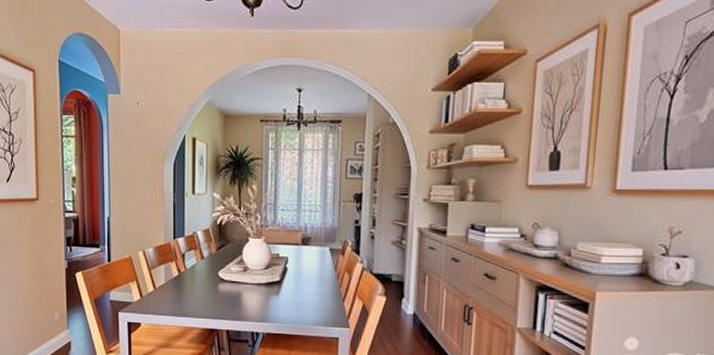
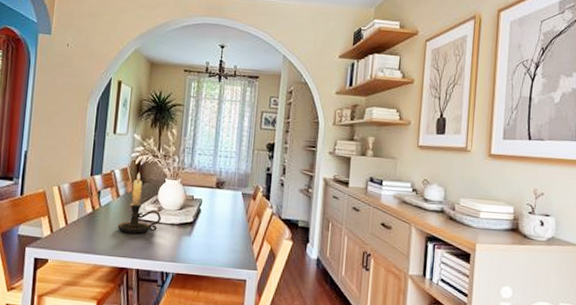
candle holder: none [204,232,247,295] -> present [117,172,161,234]

